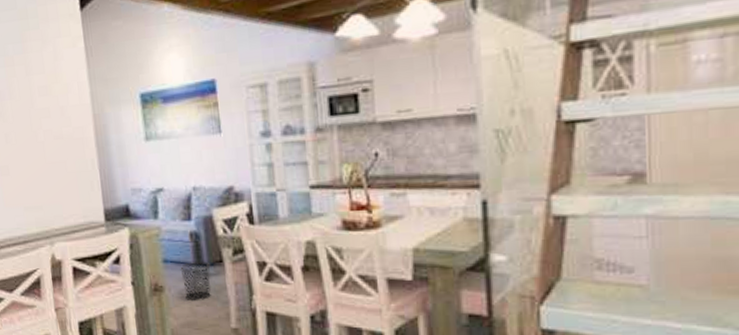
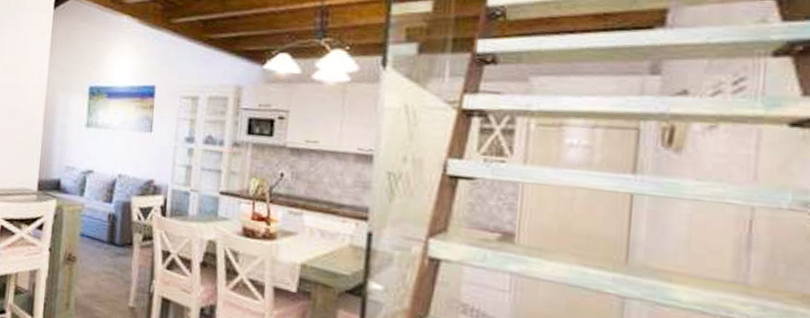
waste bin: present [180,260,211,302] -> none [94,239,121,277]

